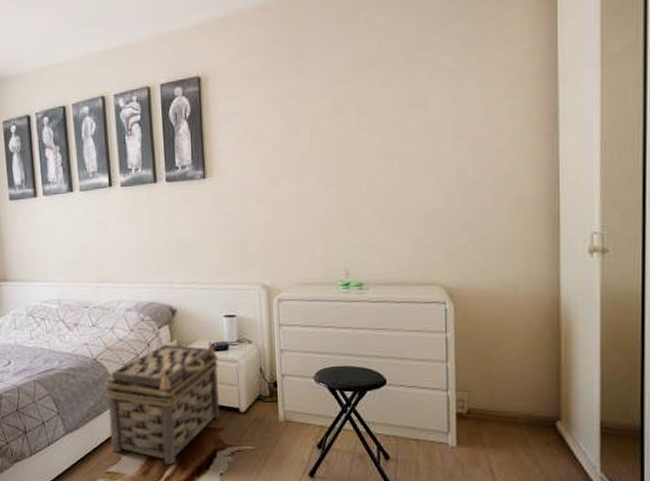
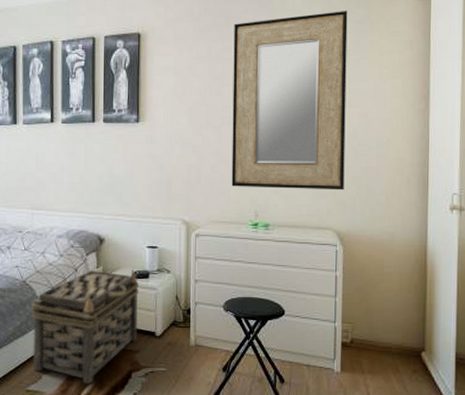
home mirror: none [309,20,453,243] -> present [231,10,348,191]

